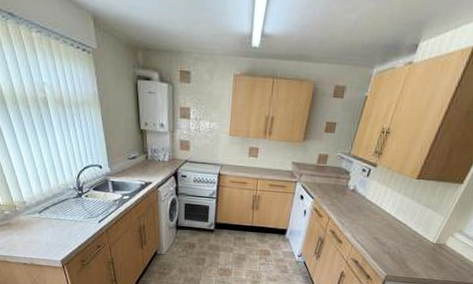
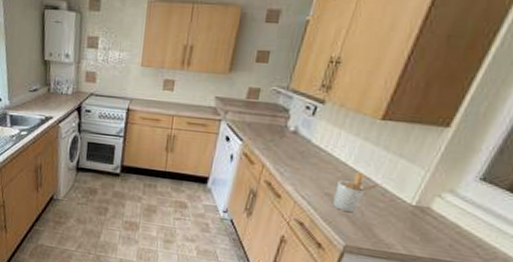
utensil holder: none [378,220,415,251] -> present [332,172,383,213]

